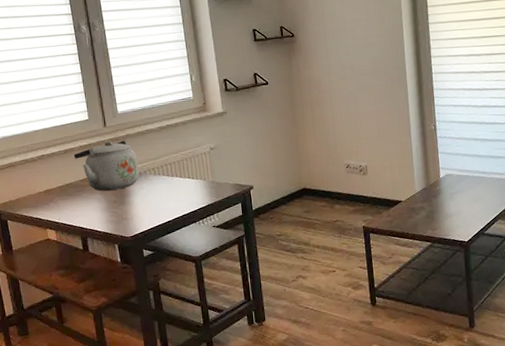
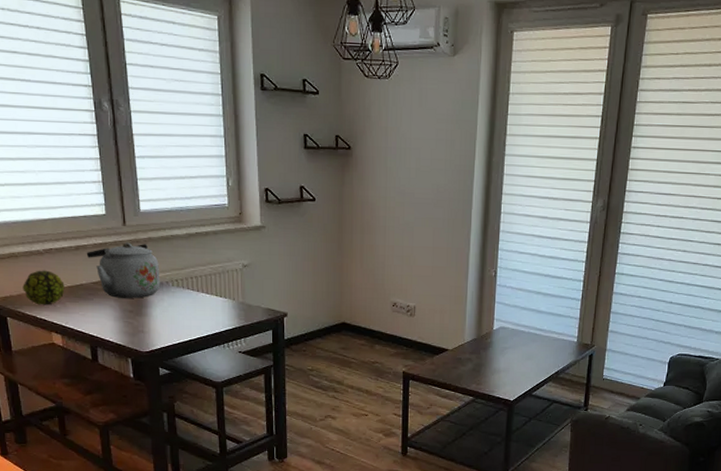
decorative ball: none [20,174,57,206] -> present [23,270,65,305]

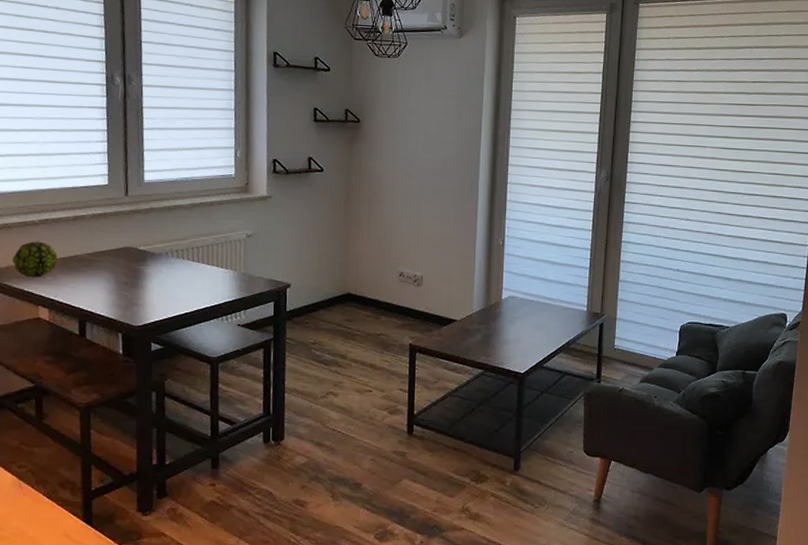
kettle: present [86,242,161,299] -> none [83,212,160,270]

